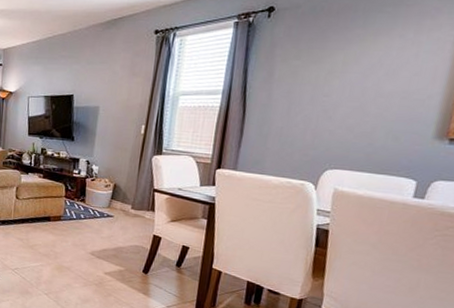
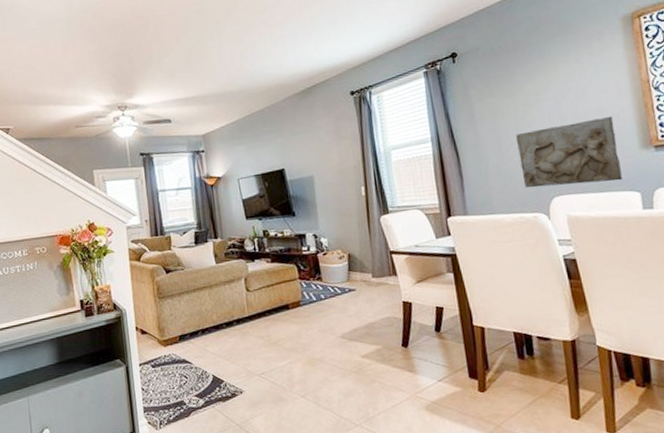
relief sculpture: none [302,100,417,166] -> present [515,115,622,188]

